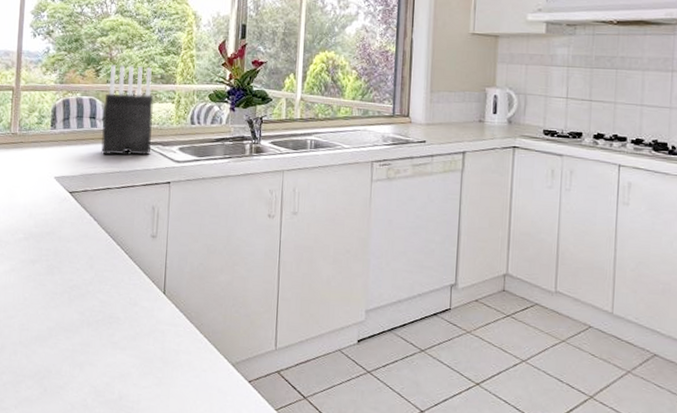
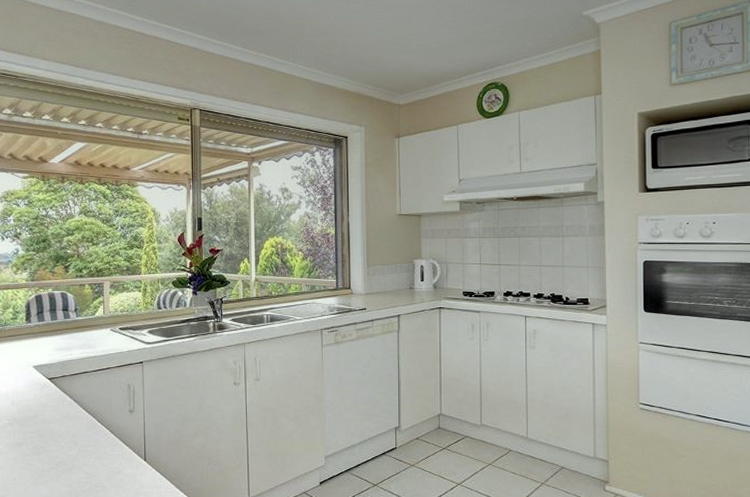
knife block: present [101,64,154,156] -> none [75,260,123,343]

